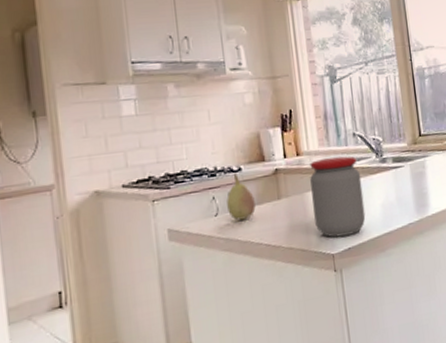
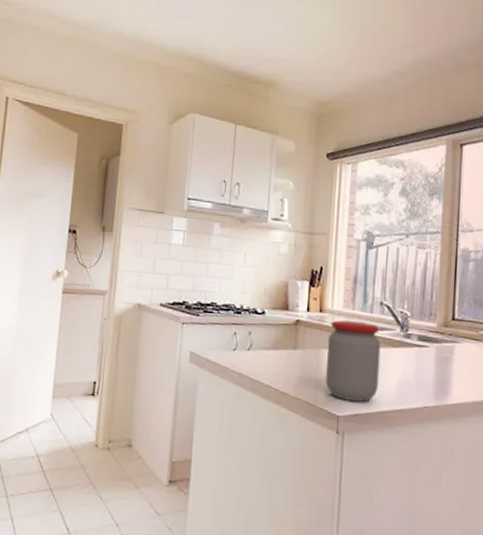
fruit: present [226,172,256,221] -> none [245,315,272,360]

